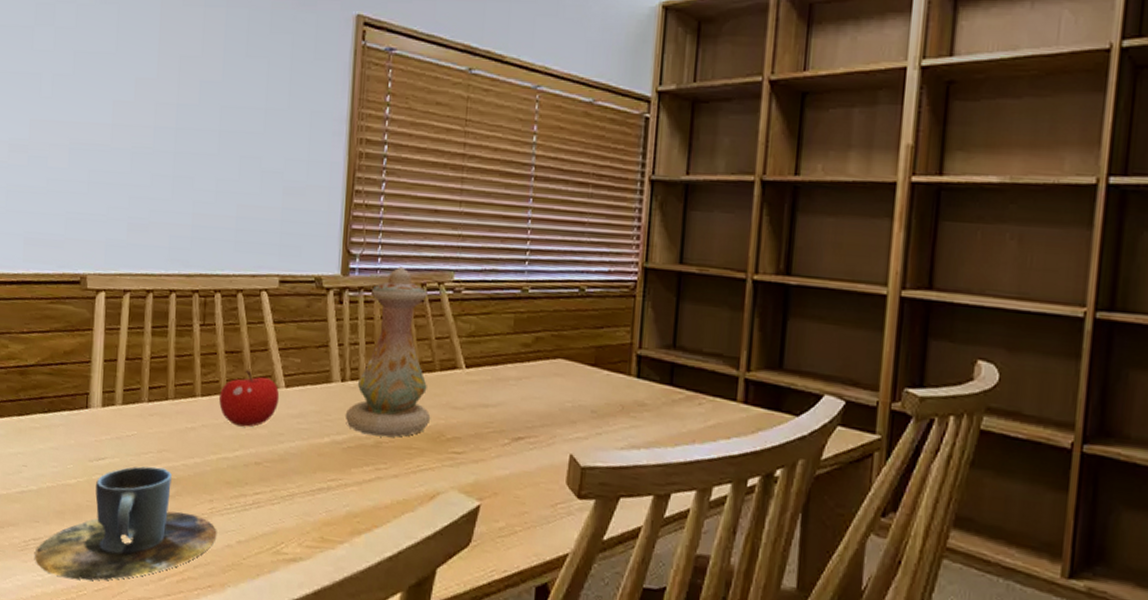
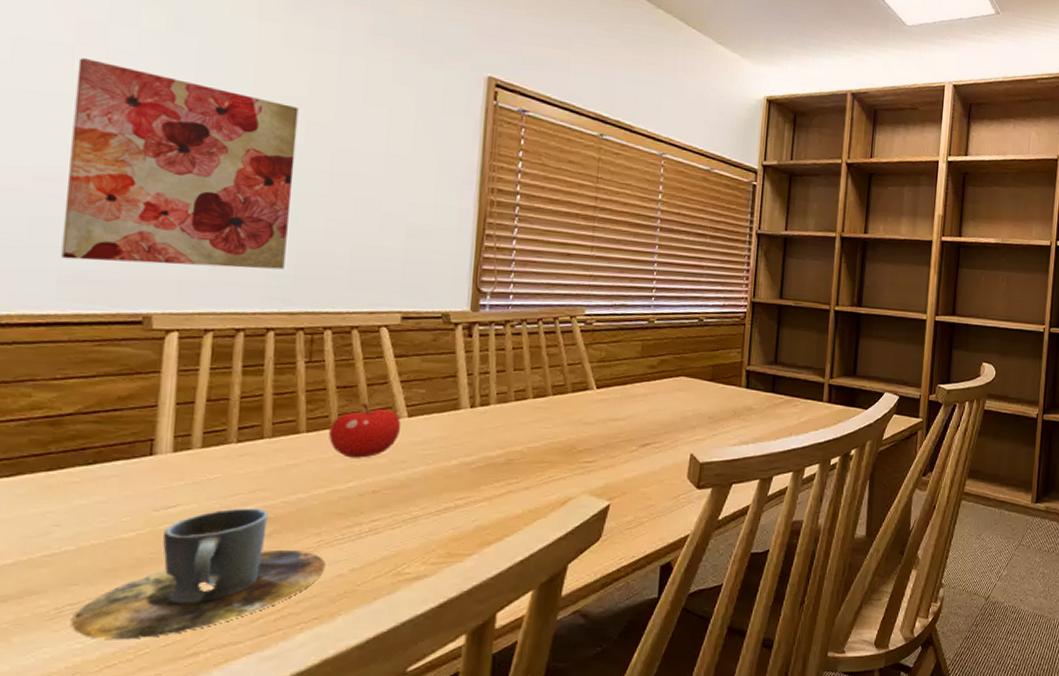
wall art: none [26,38,194,231] -> present [61,58,299,270]
vase: present [345,267,431,437] -> none [474,303,563,455]

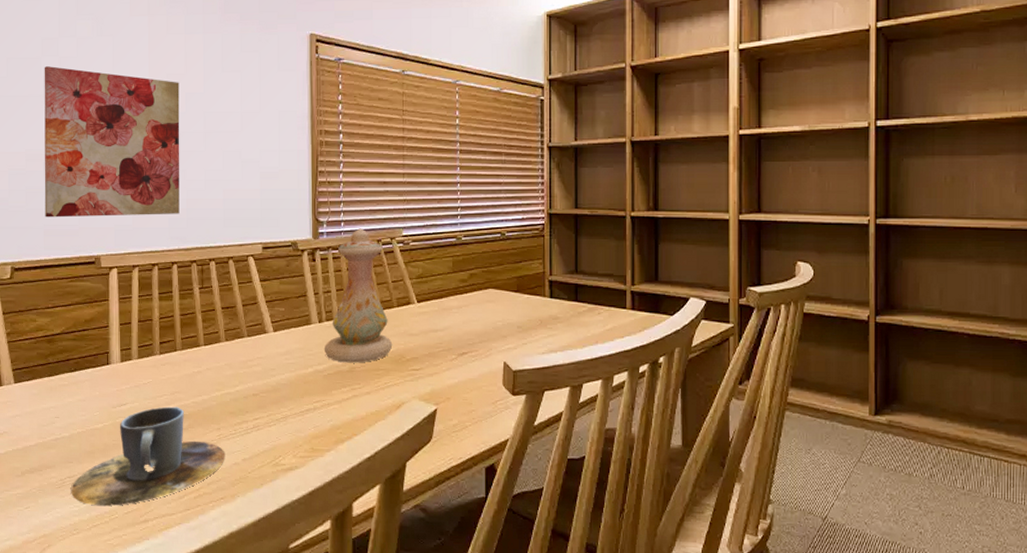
fruit: present [329,403,402,458] -> none [220,321,269,367]
vase: none [474,303,563,455] -> present [324,228,393,363]

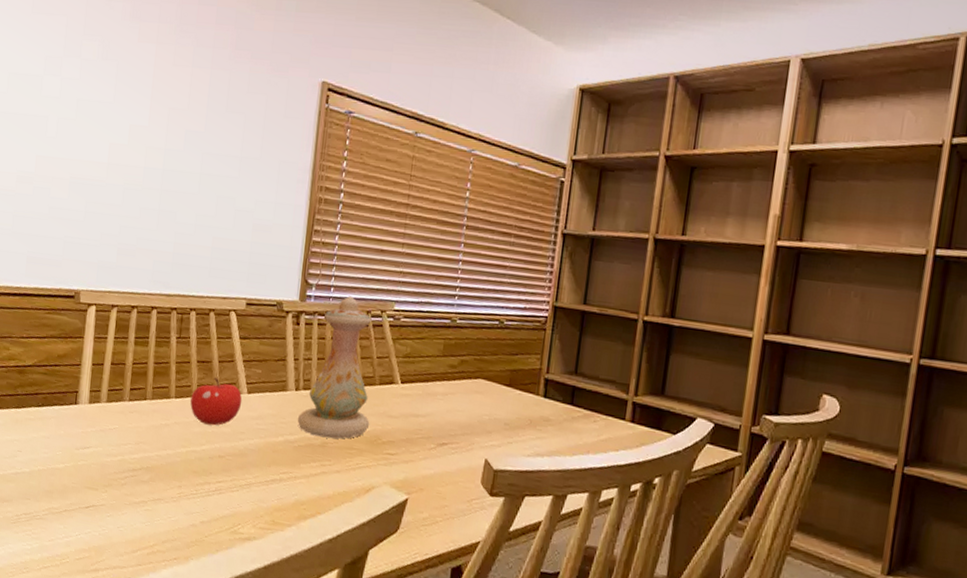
wall art: present [44,66,180,218] -> none [29,86,181,258]
cup: present [71,406,225,507] -> none [25,455,184,551]
fruit: none [220,321,269,367] -> present [190,377,242,426]

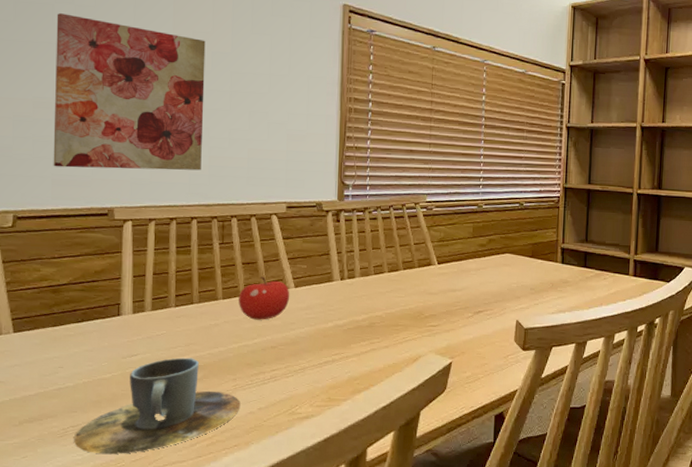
cup: none [25,455,184,551] -> present [74,357,241,455]
wall art: none [29,86,181,258] -> present [53,13,206,171]
vase: present [297,296,372,439] -> none [344,193,412,319]

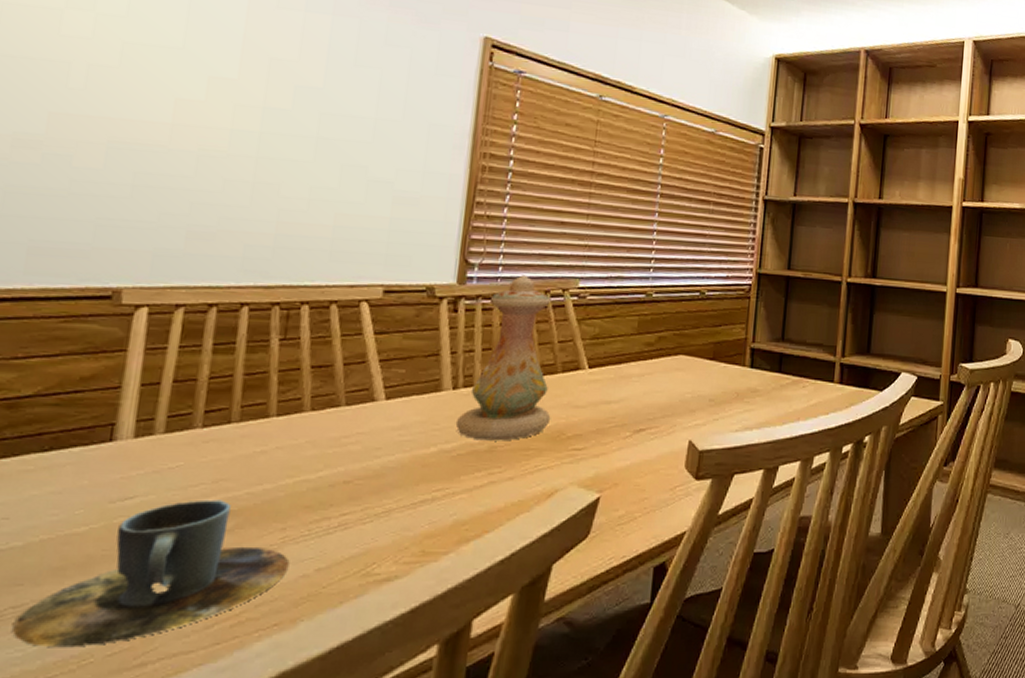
wall art: present [53,13,206,171] -> none [32,22,288,240]
fruit: present [239,276,290,320] -> none [300,384,378,445]
vase: none [344,193,412,319] -> present [455,275,551,441]

